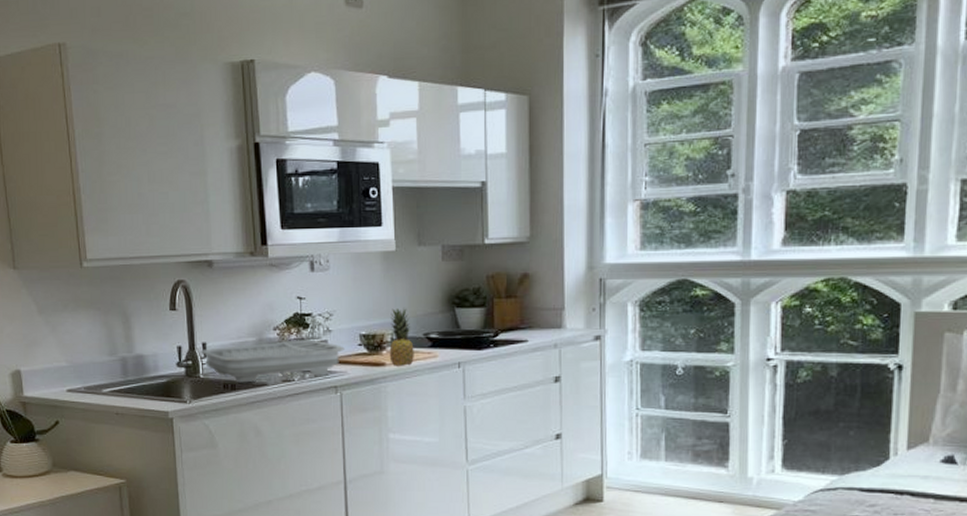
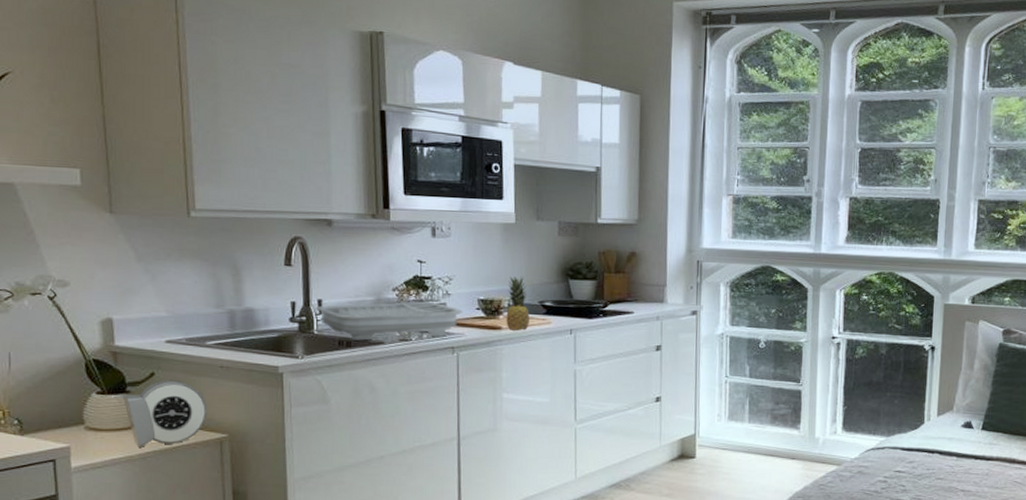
alarm clock: none [32,427,107,494] -> present [122,379,208,449]

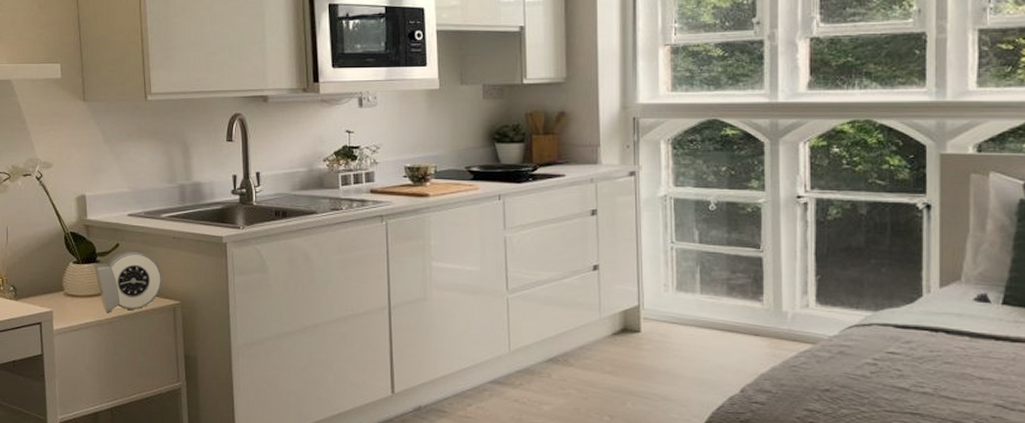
dish rack: present [315,301,463,341] -> none [254,171,390,211]
fruit: present [506,276,530,332] -> none [433,141,456,199]

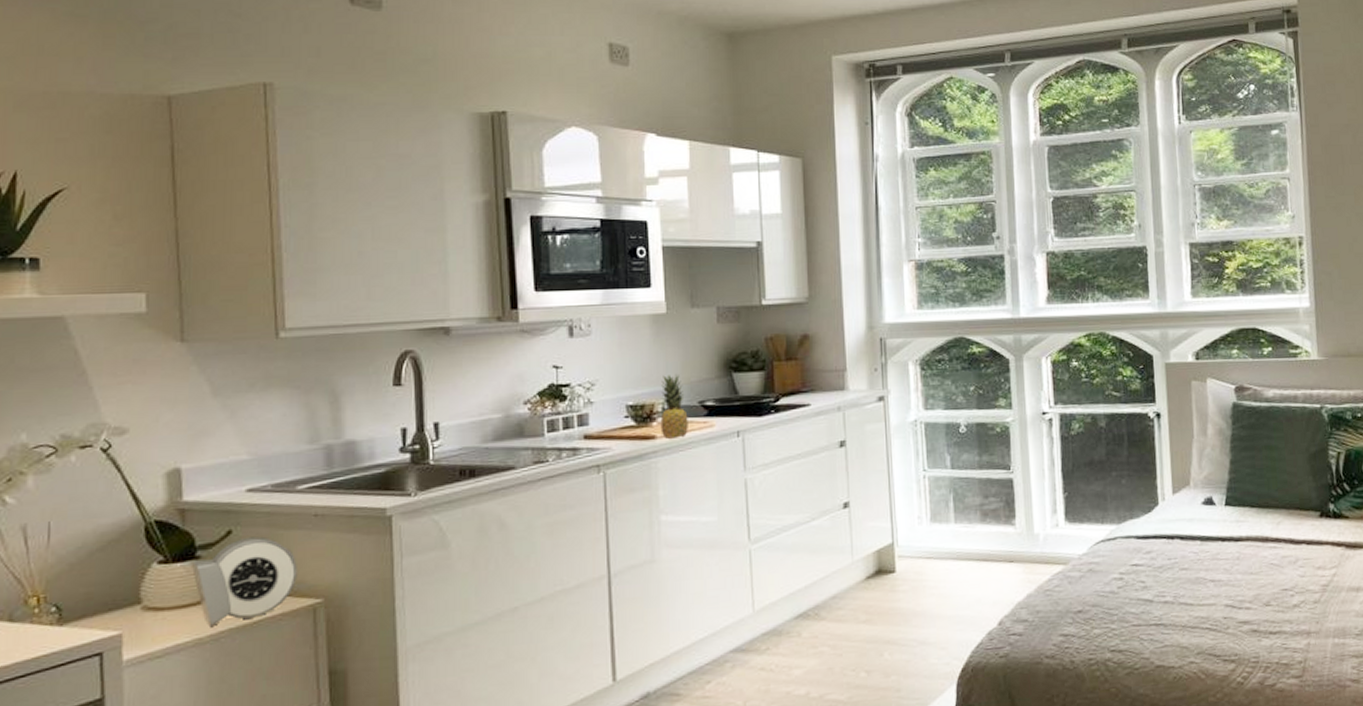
fruit: none [433,141,456,199] -> present [660,373,688,440]

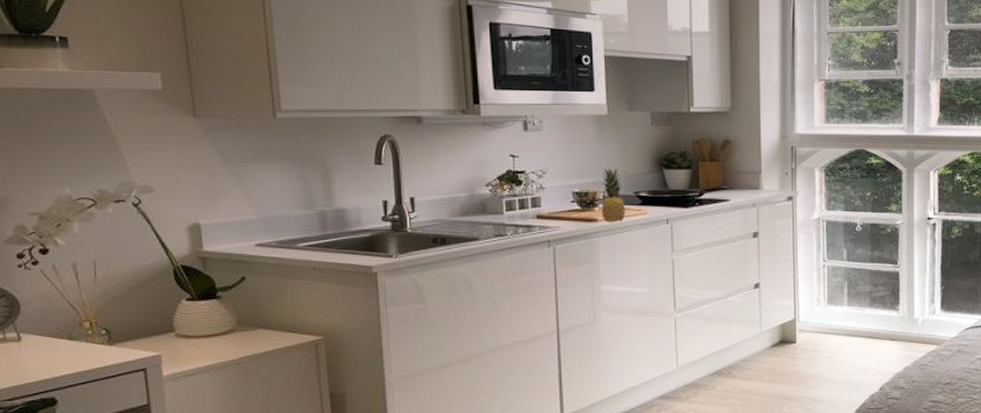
alarm clock: present [190,536,299,628] -> none [213,283,302,354]

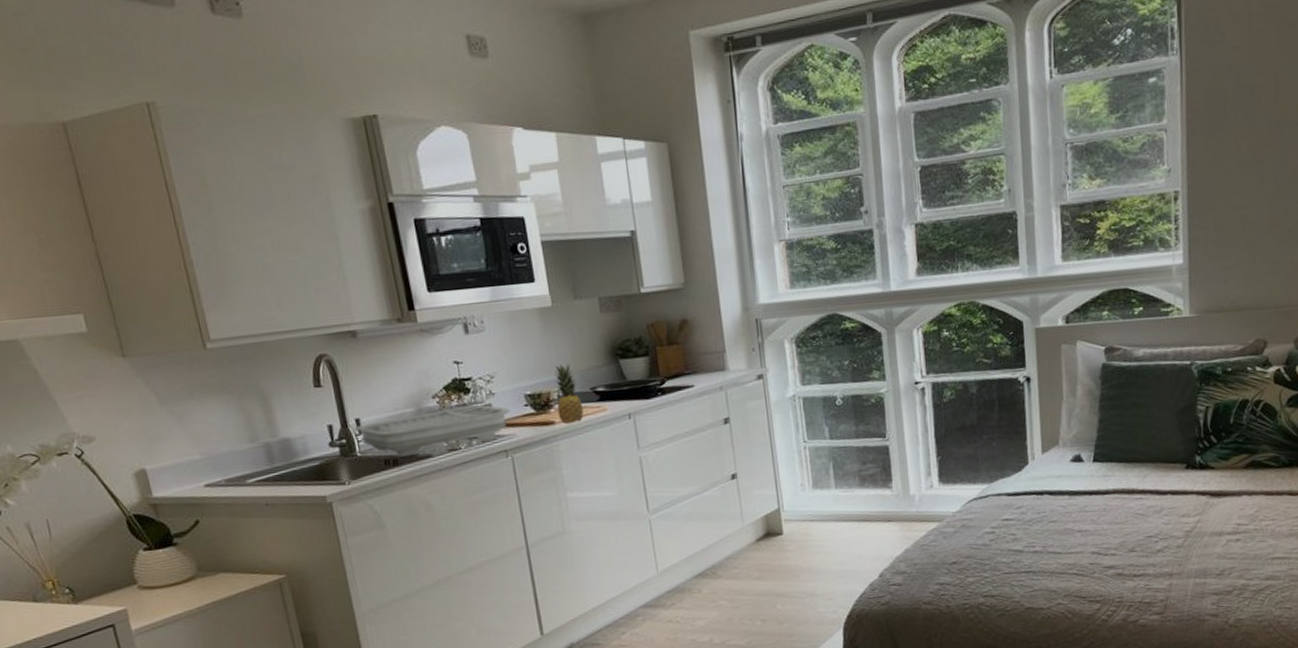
dish rack: none [407,196,558,237] -> present [354,404,511,457]

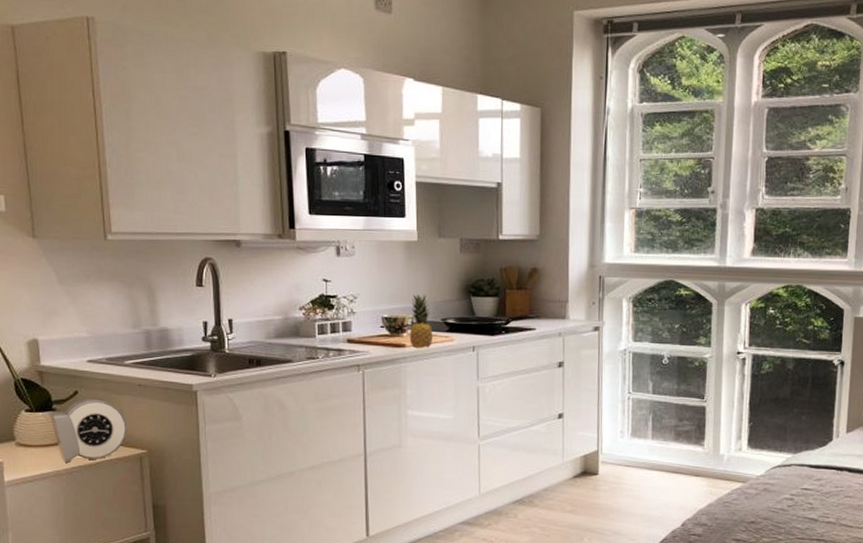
alarm clock: none [170,524,262,602] -> present [49,397,128,464]
dish rack: present [354,404,511,457] -> none [226,320,368,359]

